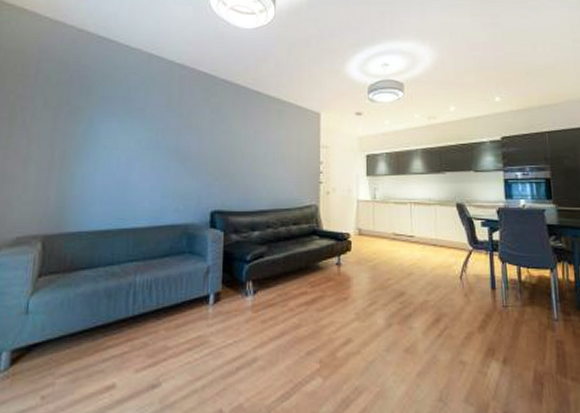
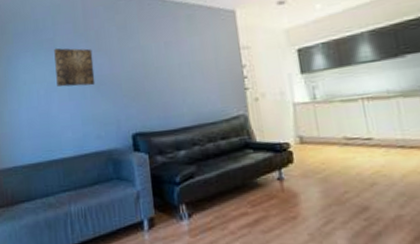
wall art: none [140,118,183,160] -> present [54,48,96,87]

